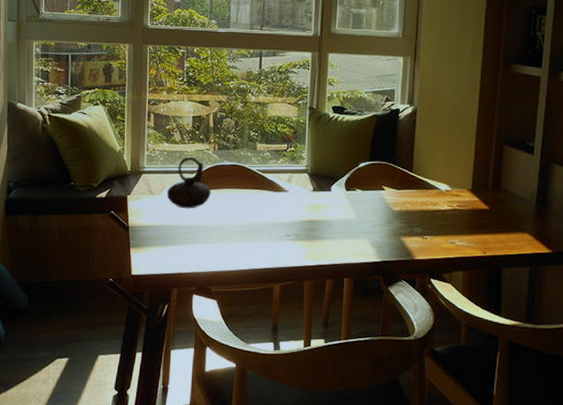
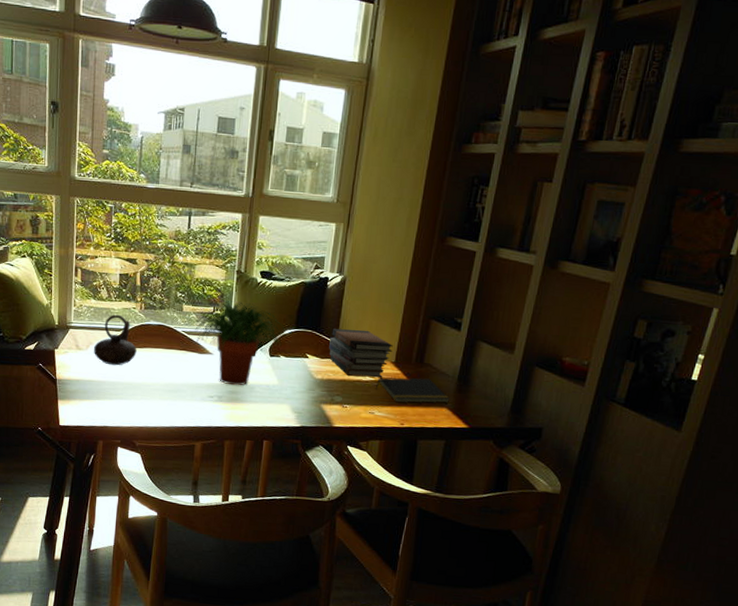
potted plant: none [269,137,361,223] -> present [195,301,286,386]
book stack: none [405,158,468,206] -> present [329,329,393,378]
notepad: none [455,204,530,231] -> present [376,377,450,403]

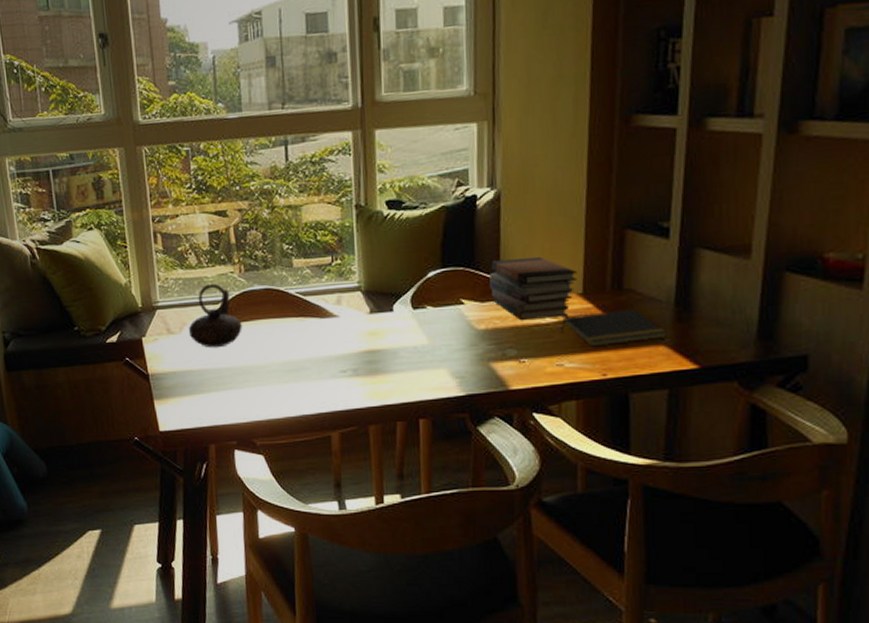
potted plant: present [195,301,286,386] -> none [311,244,430,353]

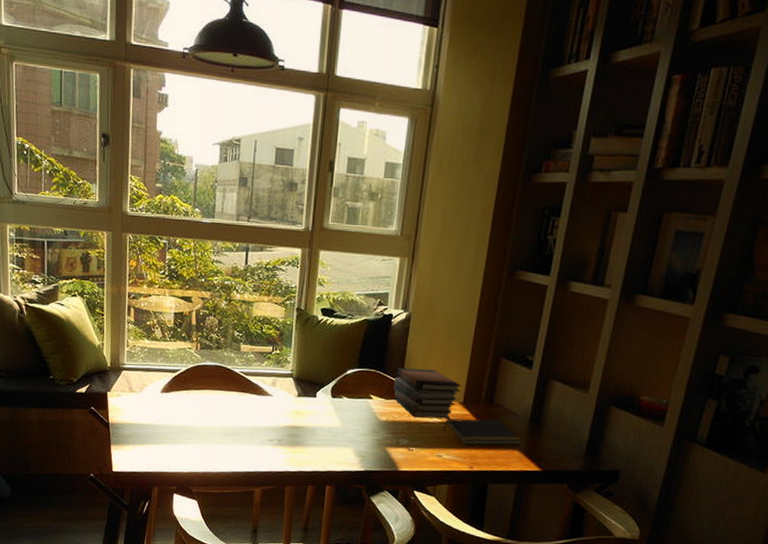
teapot: present [189,283,242,348] -> none [148,355,193,409]

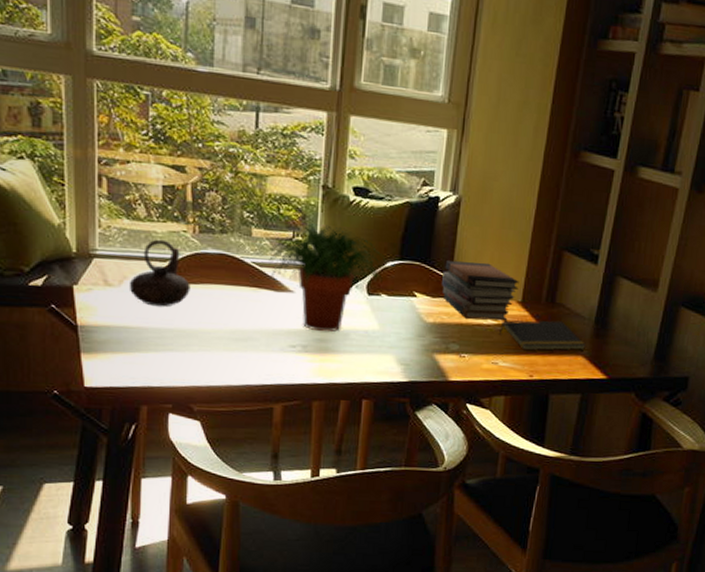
teapot: none [148,355,193,409] -> present [130,239,190,307]
potted plant: none [253,339,349,429] -> present [269,223,388,332]

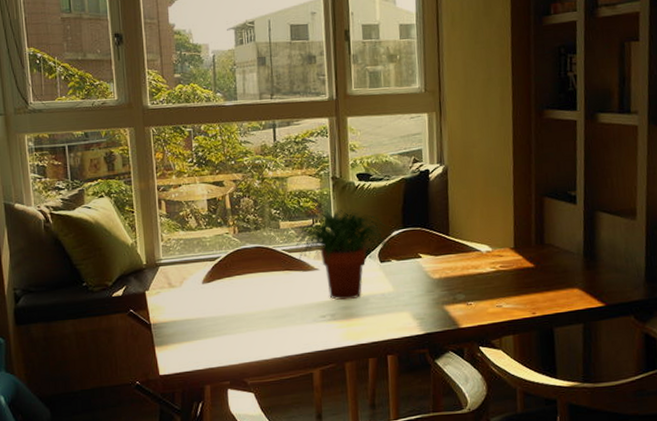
teapot: present [130,239,190,307] -> none [188,242,236,299]
book stack: present [442,261,519,321] -> none [441,218,509,270]
notepad: present [499,320,586,351] -> none [499,259,579,291]

